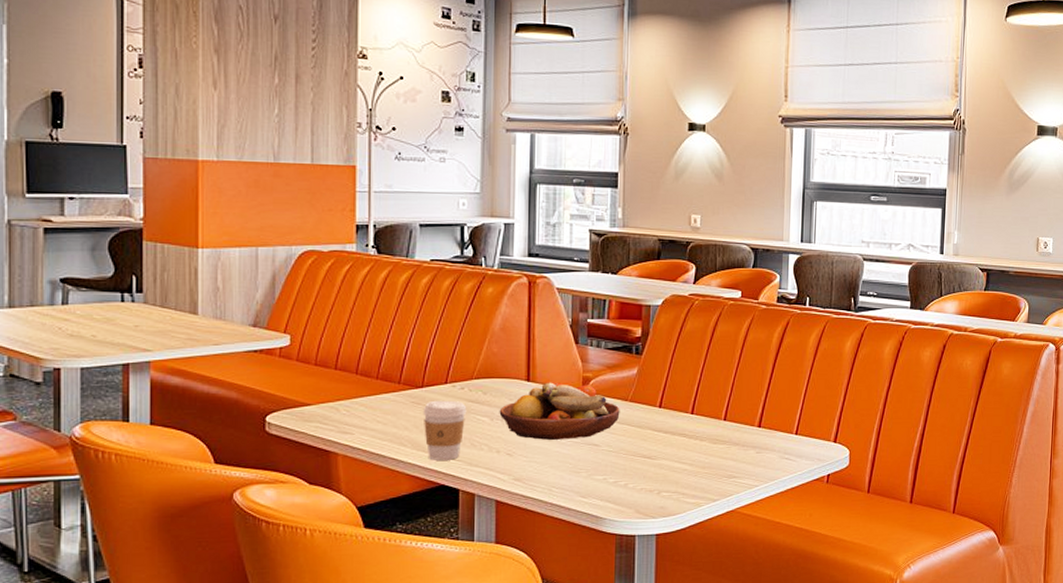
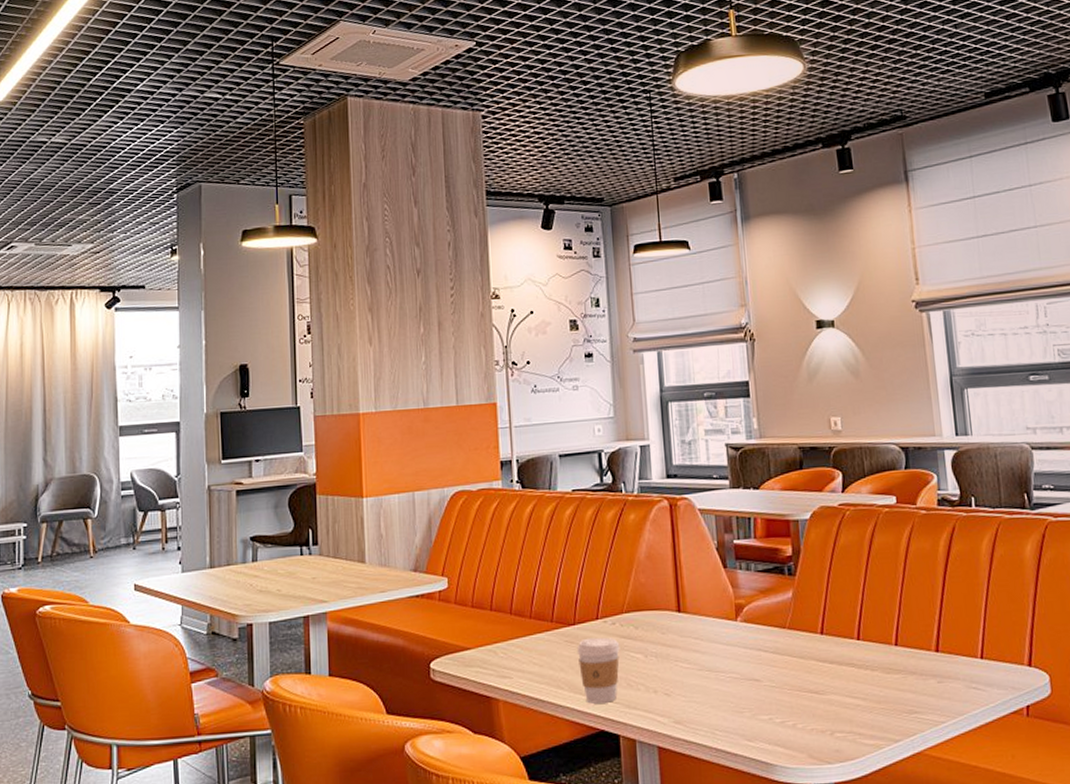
fruit bowl: present [499,382,620,440] -> none [652,611,779,677]

